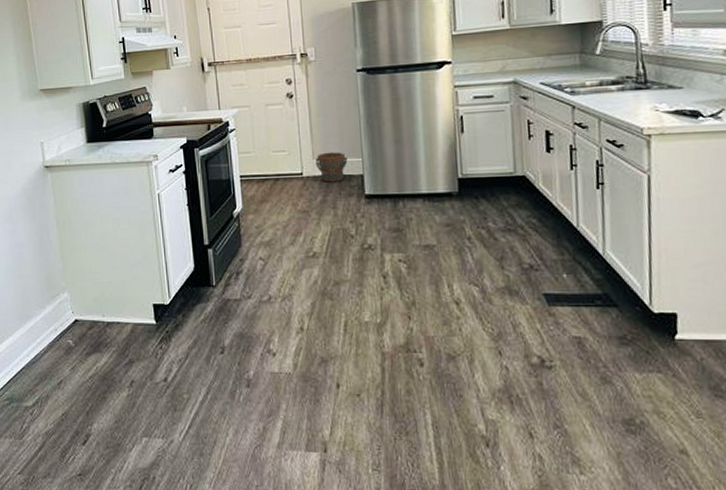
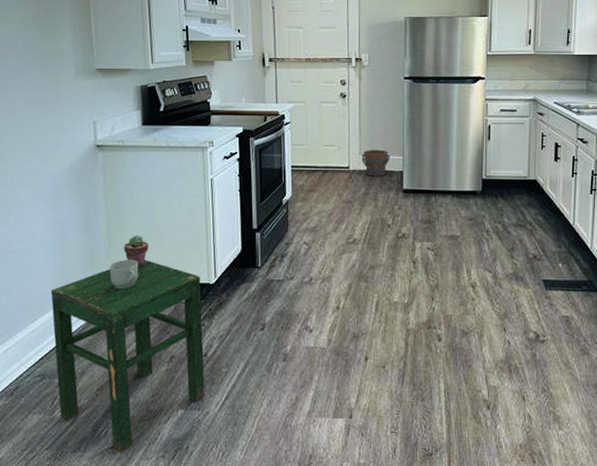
stool: none [12,280,168,480] -> present [50,259,205,453]
mug: none [65,280,94,311] -> present [109,259,139,289]
potted succulent: none [77,255,102,288] -> present [123,235,149,267]

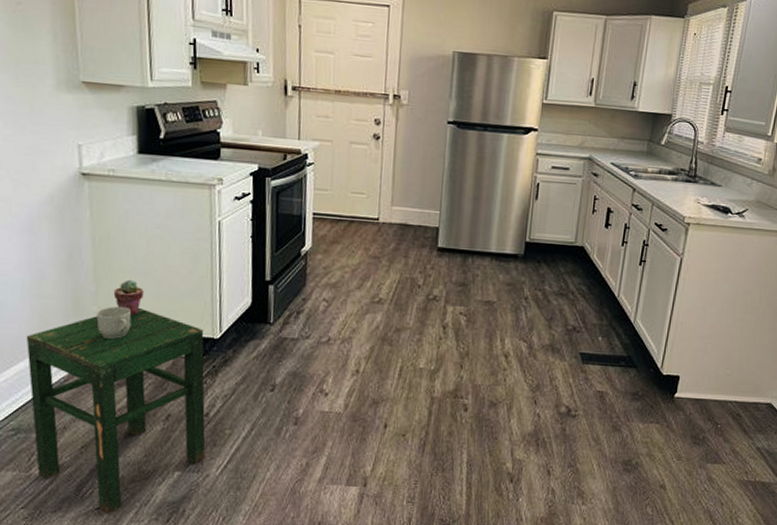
bucket: present [362,149,390,177] -> none [393,200,426,232]

